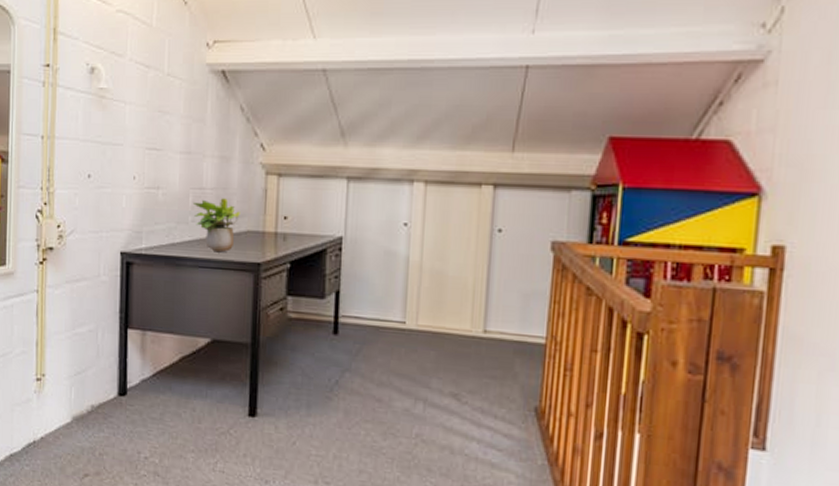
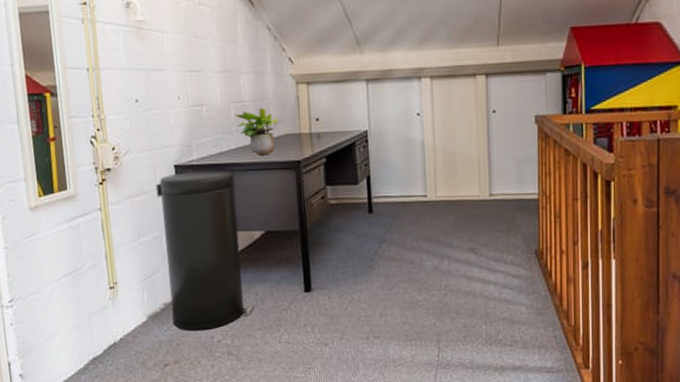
pedal bin: none [98,261,190,444] -> present [155,169,255,331]

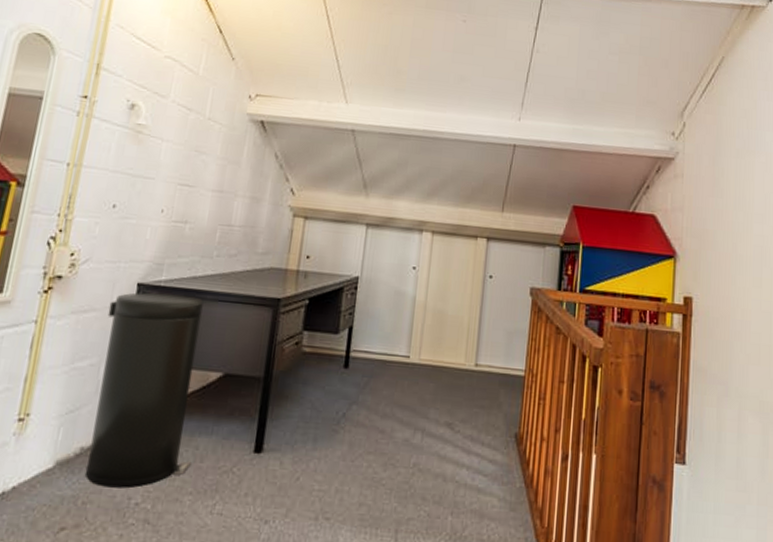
potted plant: present [234,108,278,156] -> none [219,236,266,288]

